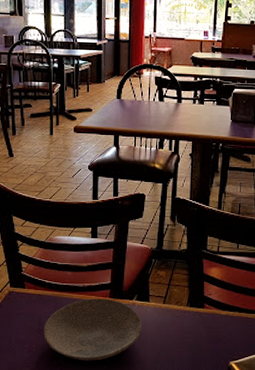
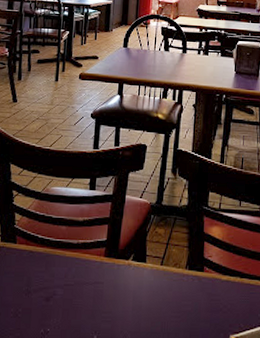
plate: present [44,298,142,361] -> none [31,257,137,330]

